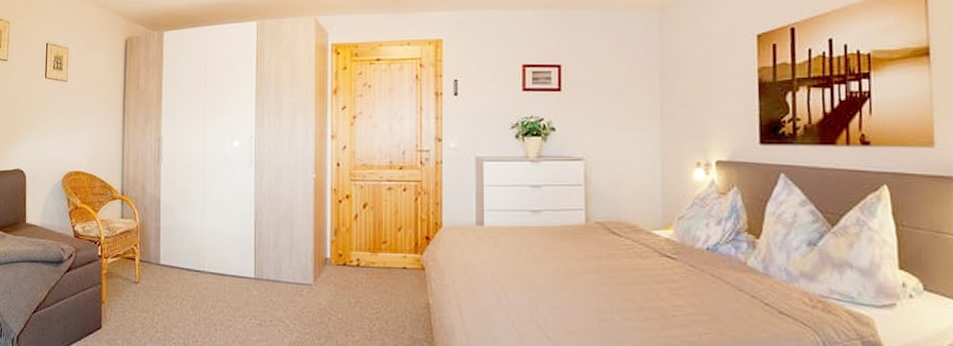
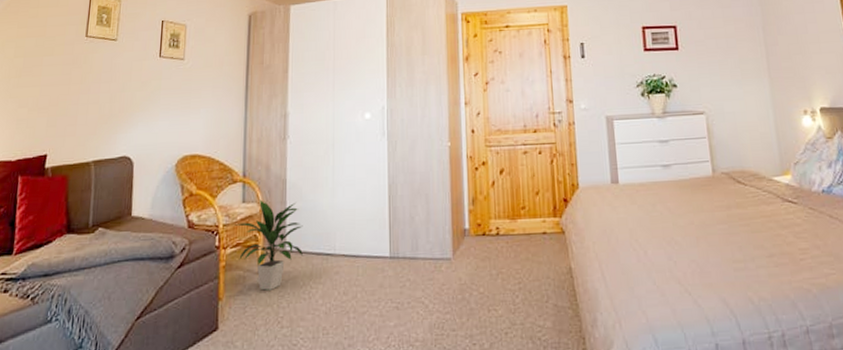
indoor plant: none [113,216,175,298] -> present [233,199,303,291]

